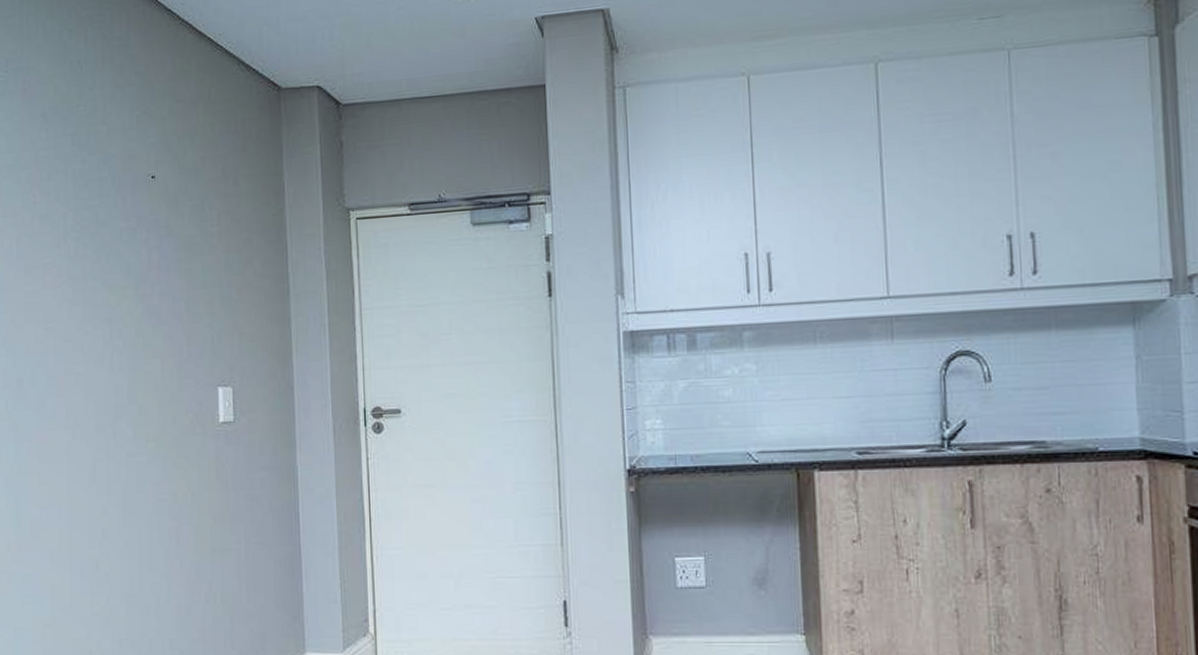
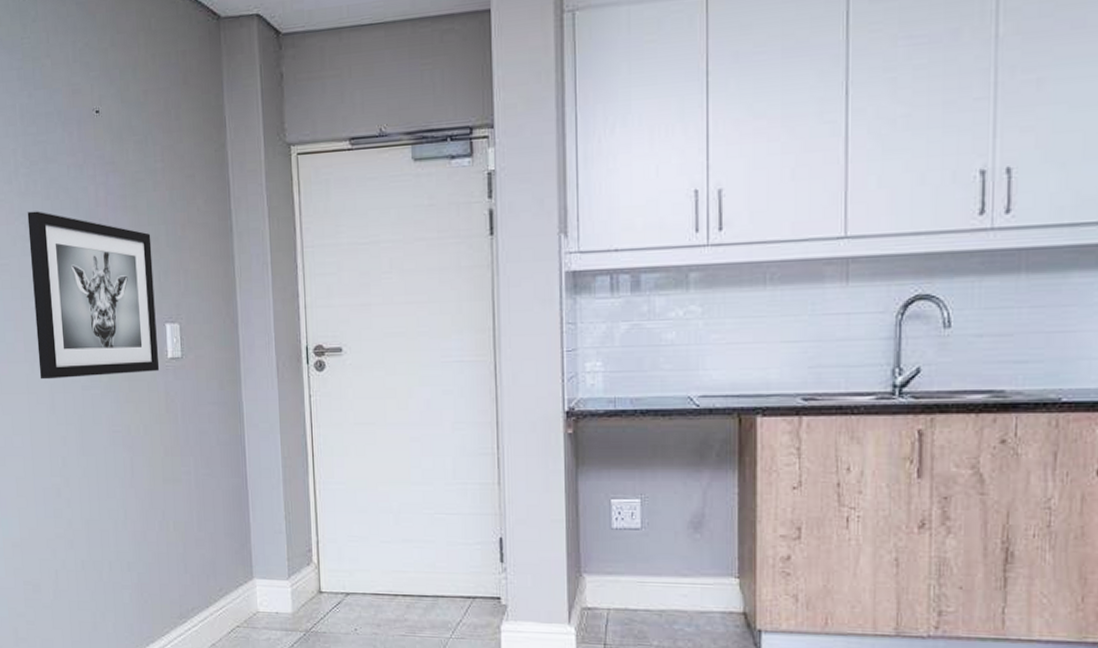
wall art: none [75,274,210,447] -> present [27,211,160,380]

